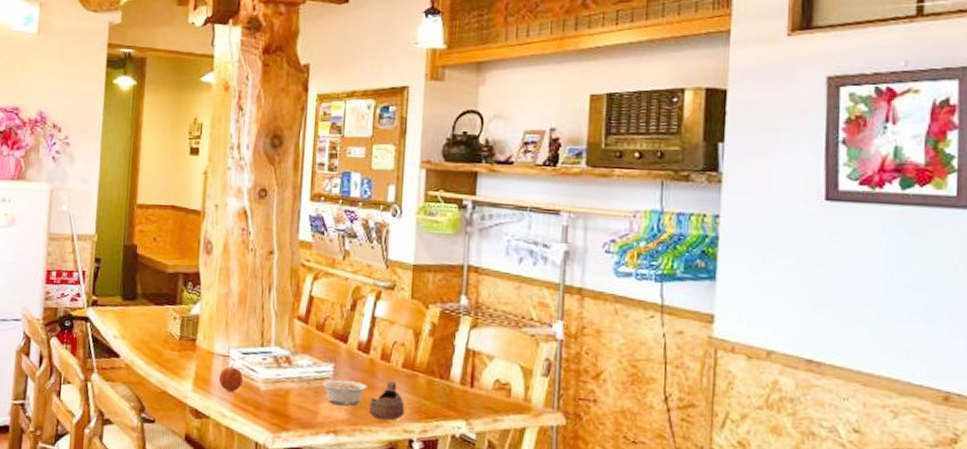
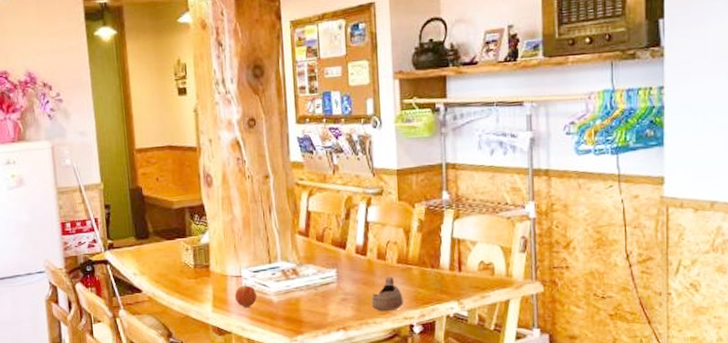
legume: present [314,379,367,406] -> none [320,281,368,304]

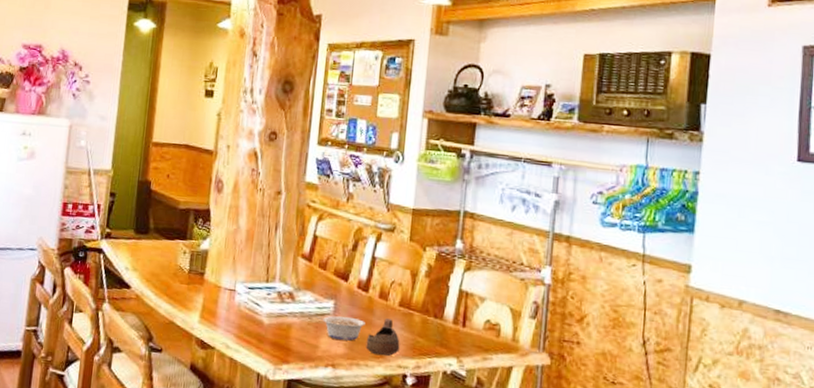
fruit: present [234,283,258,307] -> none [224,298,249,325]
legume: none [320,281,368,304] -> present [315,315,365,341]

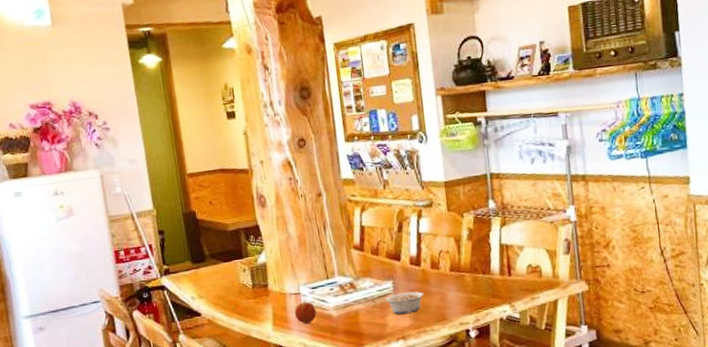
fruit: none [224,298,249,325] -> present [294,299,317,324]
cup: present [366,318,400,357] -> none [428,284,459,320]

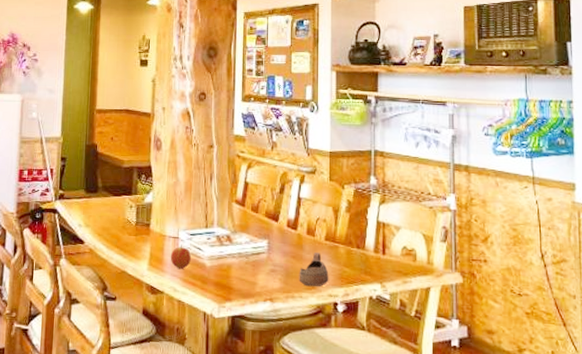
legume: present [378,291,424,314] -> none [251,253,297,276]
cup: none [428,284,459,320] -> present [299,252,329,287]

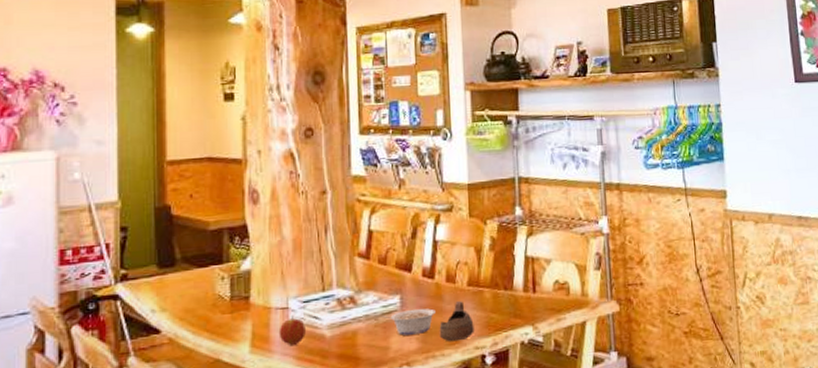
legume: none [251,253,297,276] -> present [381,308,436,336]

